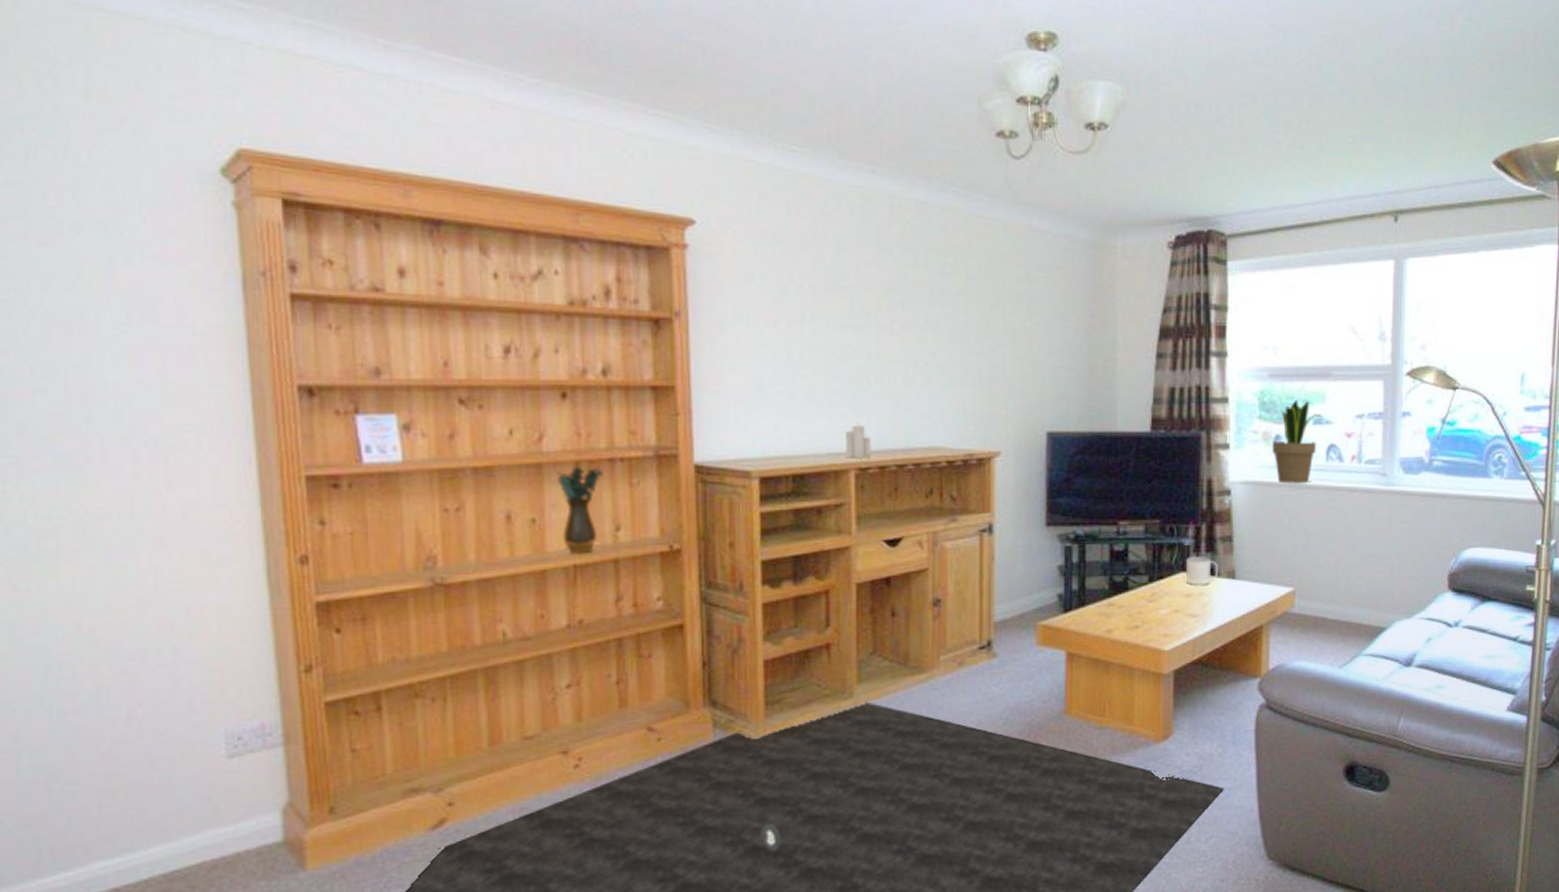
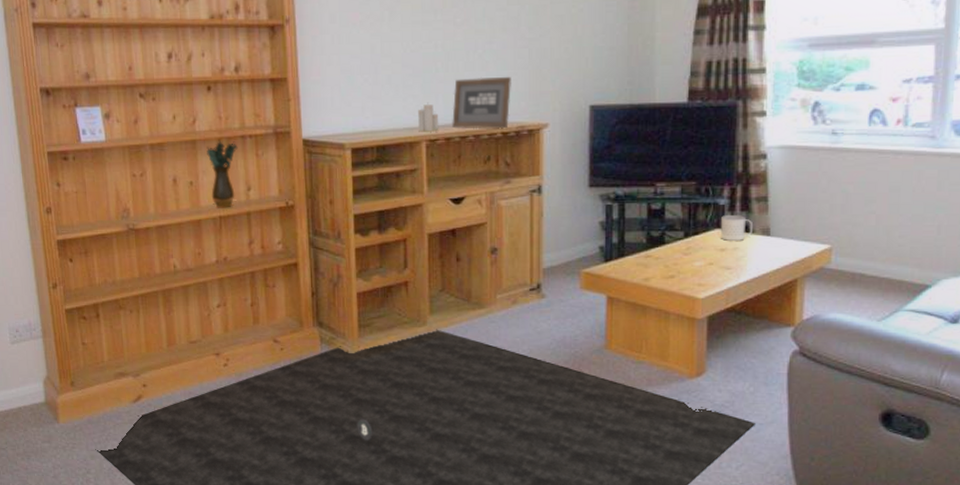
picture frame: none [887,395,958,457] -> present [452,76,511,129]
potted plant: present [1272,399,1323,484] -> none [810,67,866,148]

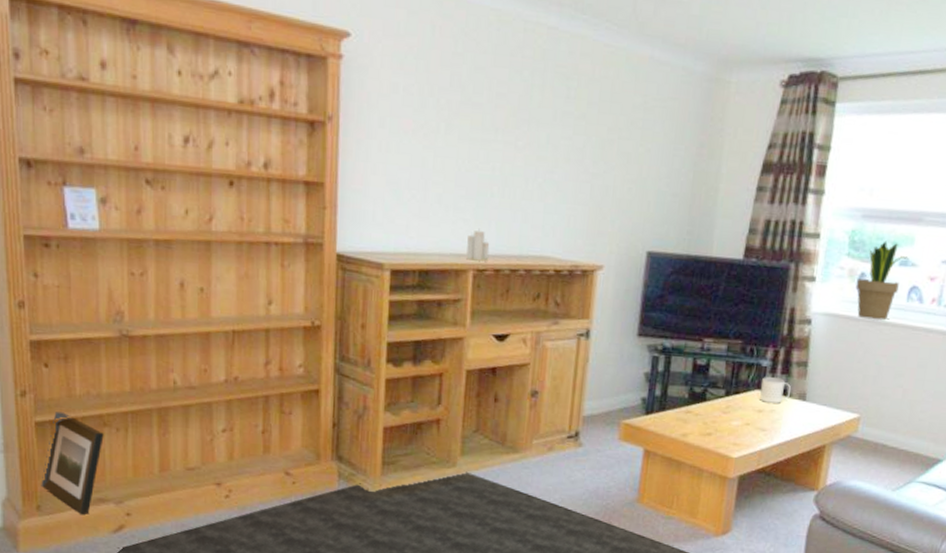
picture frame: none [73,299,120,387] -> present [41,412,104,514]
vase: present [206,139,238,208] -> none [223,243,261,322]
picture frame: present [452,76,511,129] -> none [503,207,570,266]
potted plant: none [810,67,866,148] -> present [855,241,910,321]

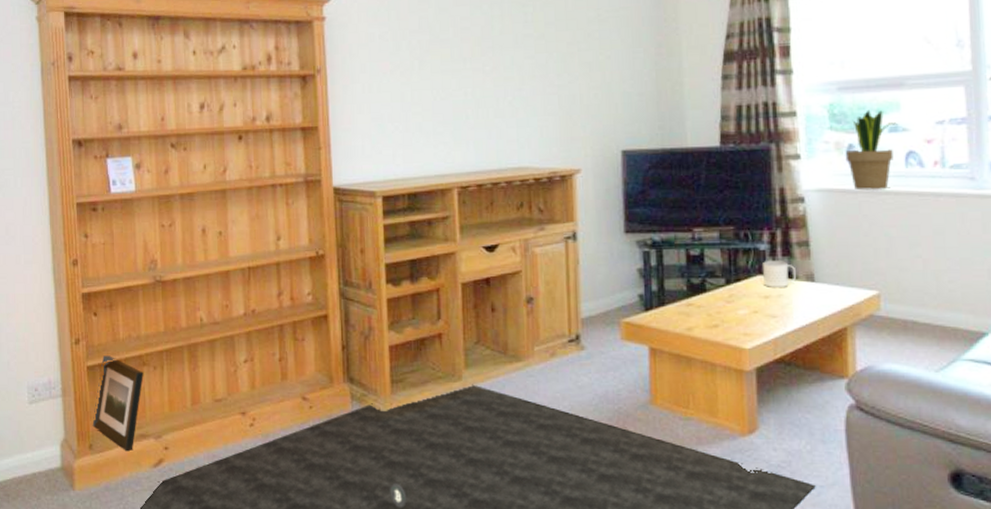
candle: present [466,228,490,262] -> none [449,149,471,179]

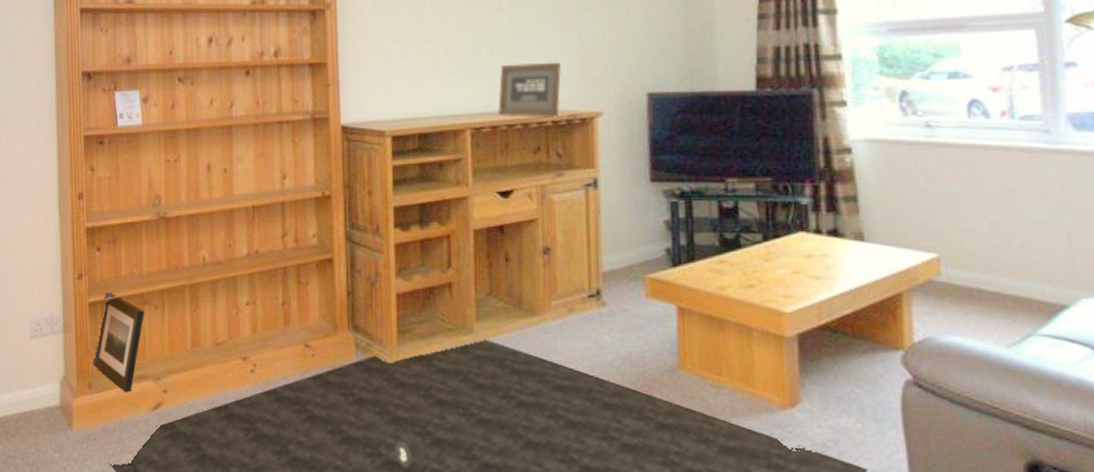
picture frame: none [483,122,542,175] -> present [498,61,561,117]
mug: present [763,261,796,289] -> none [805,217,842,247]
potted plant: present [845,109,899,191] -> none [898,53,960,142]

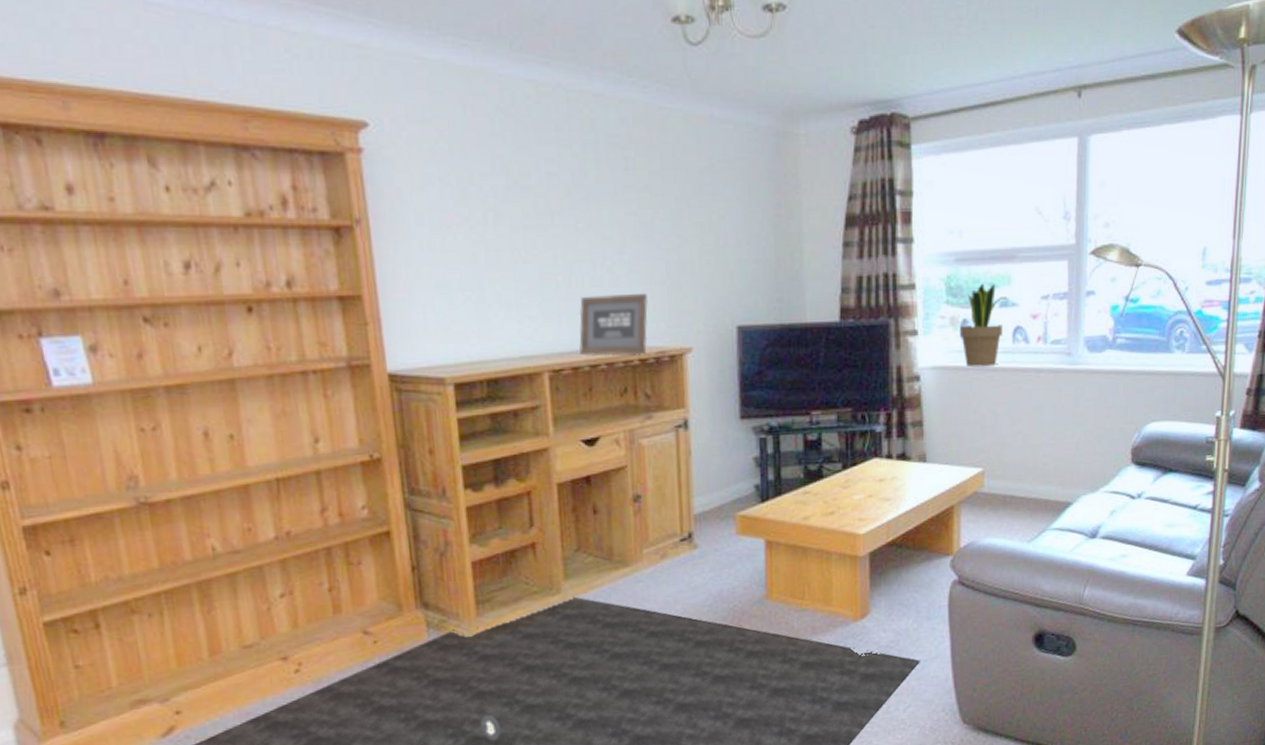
picture frame: present [92,292,144,392] -> none [61,605,134,723]
potted plant: none [898,53,960,142] -> present [959,283,1009,368]

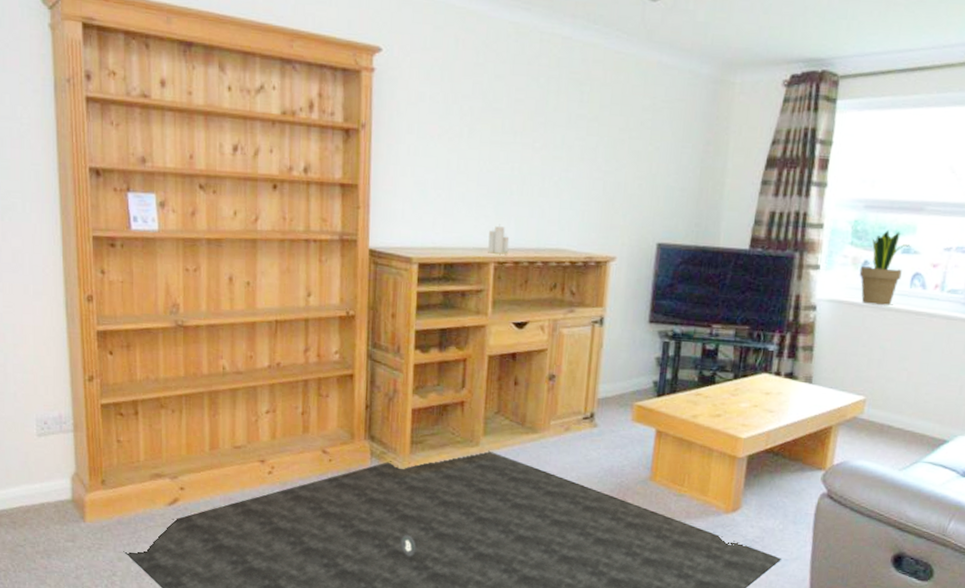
candle: none [537,324,564,361] -> present [488,224,510,255]
picture frame: present [579,292,648,356] -> none [522,203,584,258]

